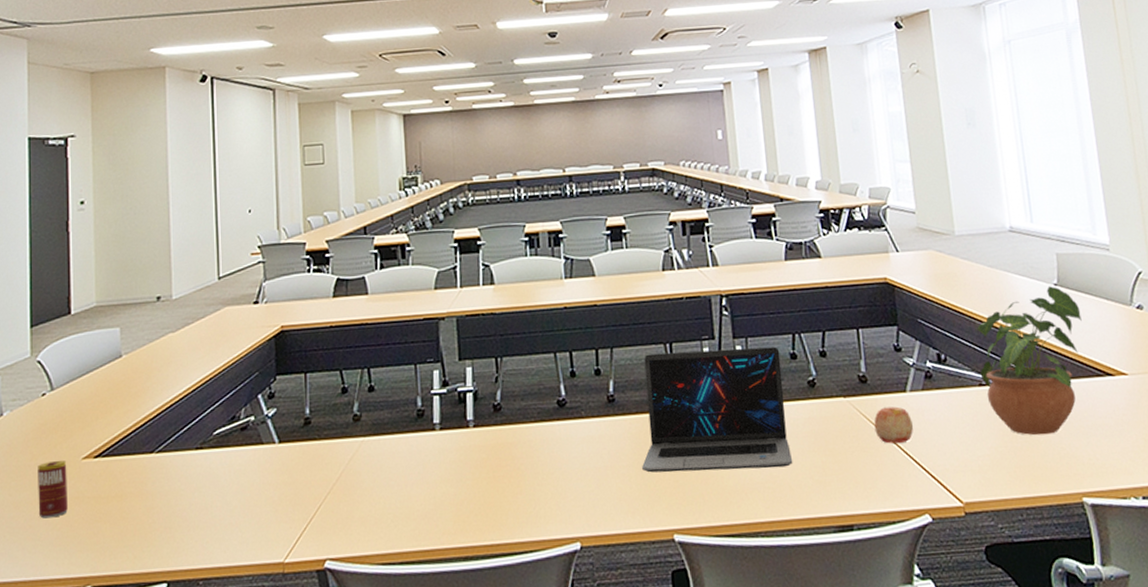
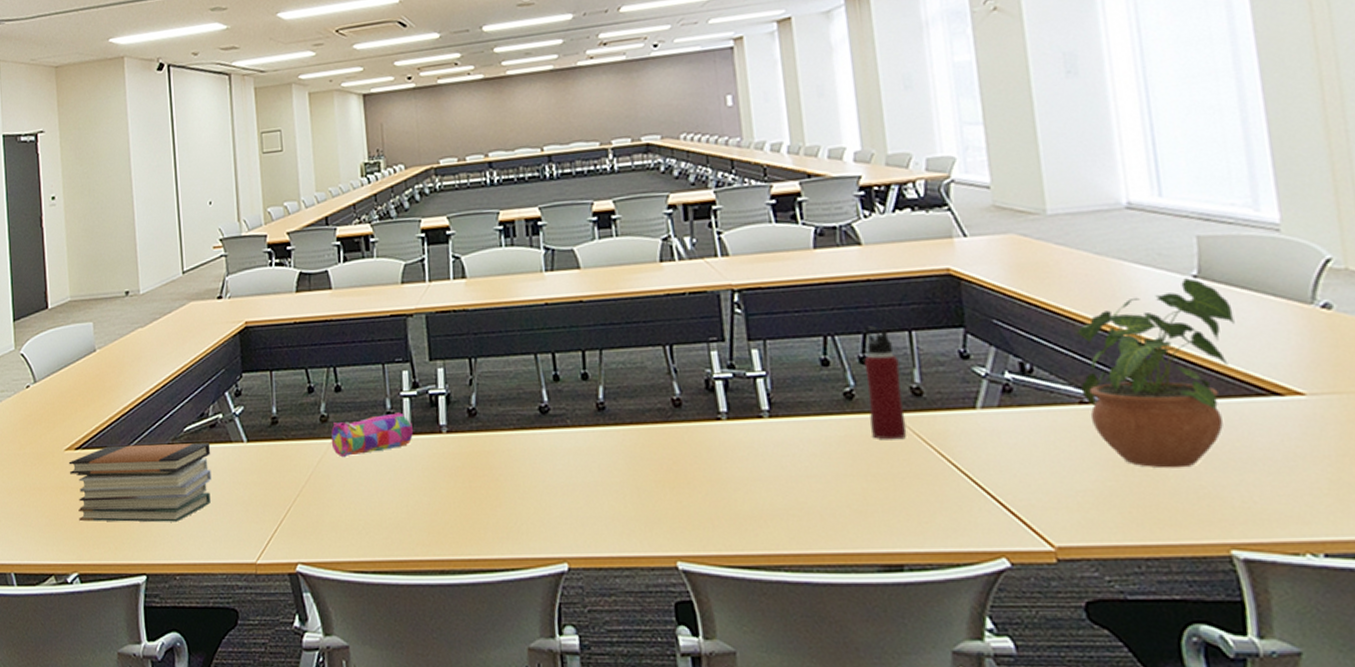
beverage can: present [38,460,68,519] -> none [26,450,54,506]
book stack: none [86,445,241,531] -> present [68,443,212,522]
pencil case: none [363,409,442,455] -> present [331,412,413,458]
laptop: present [642,347,793,473] -> none [638,351,825,493]
water bottle: none [823,325,856,421] -> present [864,326,907,440]
apple: present [874,406,914,444] -> none [931,426,986,470]

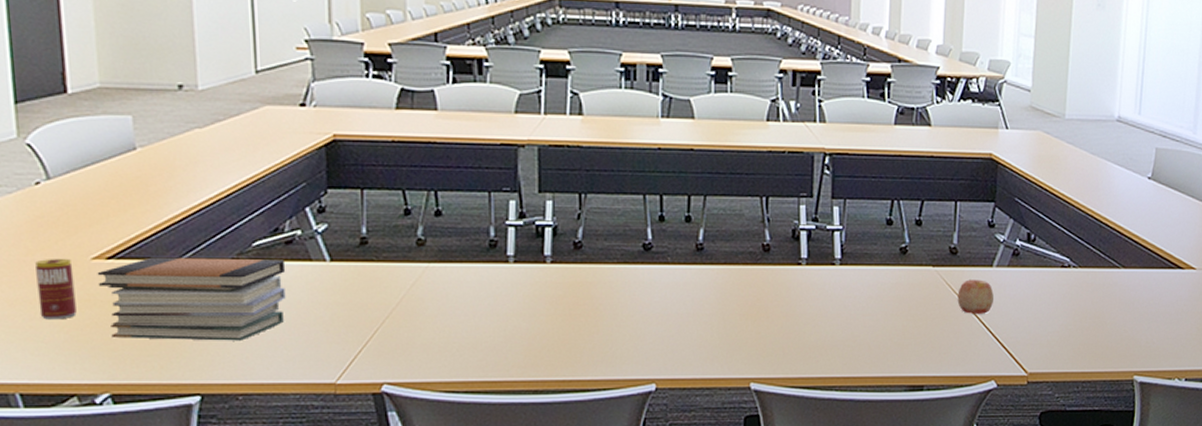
beverage can: none [26,450,54,506] -> present [35,258,77,320]
pencil case: present [331,412,413,458] -> none [427,241,516,282]
water bottle: present [864,326,907,440] -> none [916,195,944,288]
apple: none [931,426,986,470] -> present [957,279,994,314]
potted plant: present [1077,278,1235,469] -> none [1064,179,1167,317]

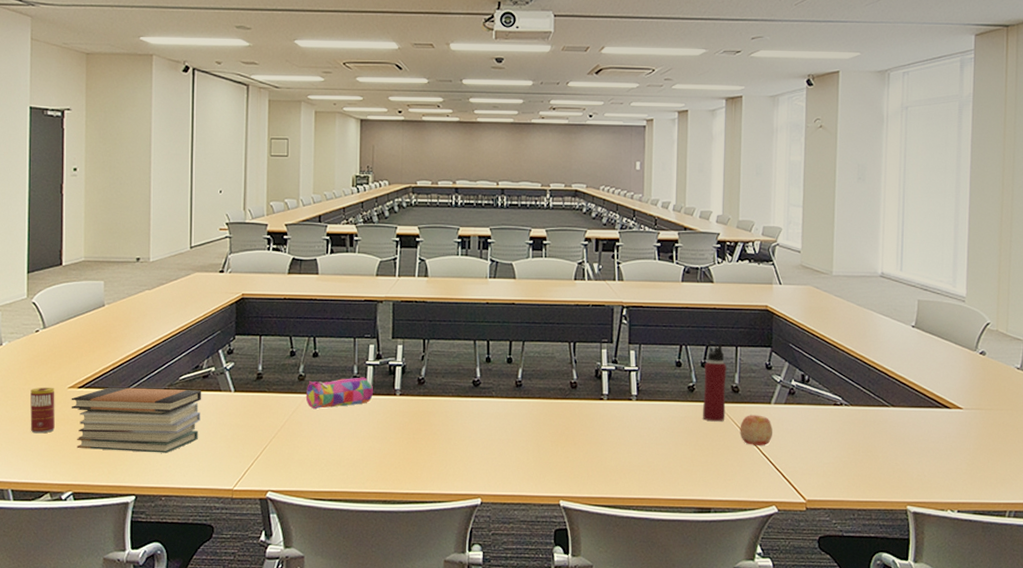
pencil case: none [427,241,516,282] -> present [305,377,373,410]
water bottle: none [916,195,944,288] -> present [703,341,727,422]

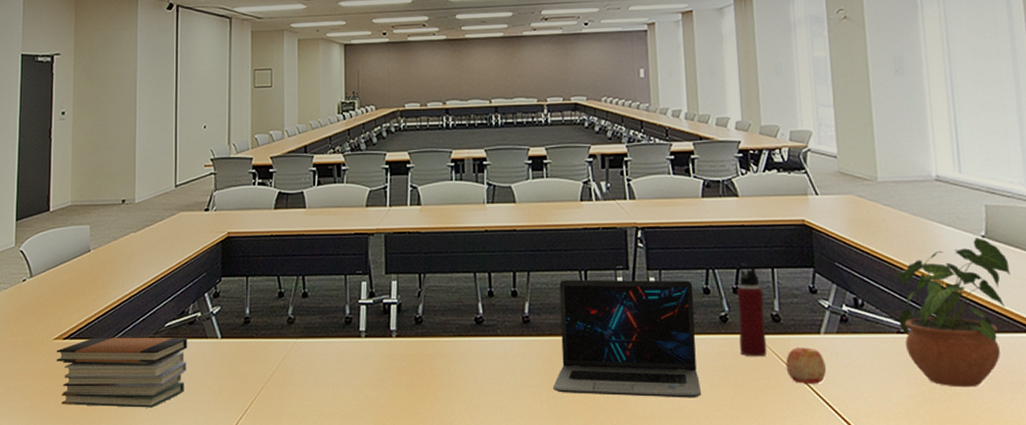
beverage can: present [30,387,55,434] -> none [15,339,41,389]
pencil case: present [305,377,373,410] -> none [295,318,367,355]
laptop: none [539,350,667,455] -> present [553,279,702,398]
potted plant: none [836,327,931,452] -> present [897,238,1010,388]

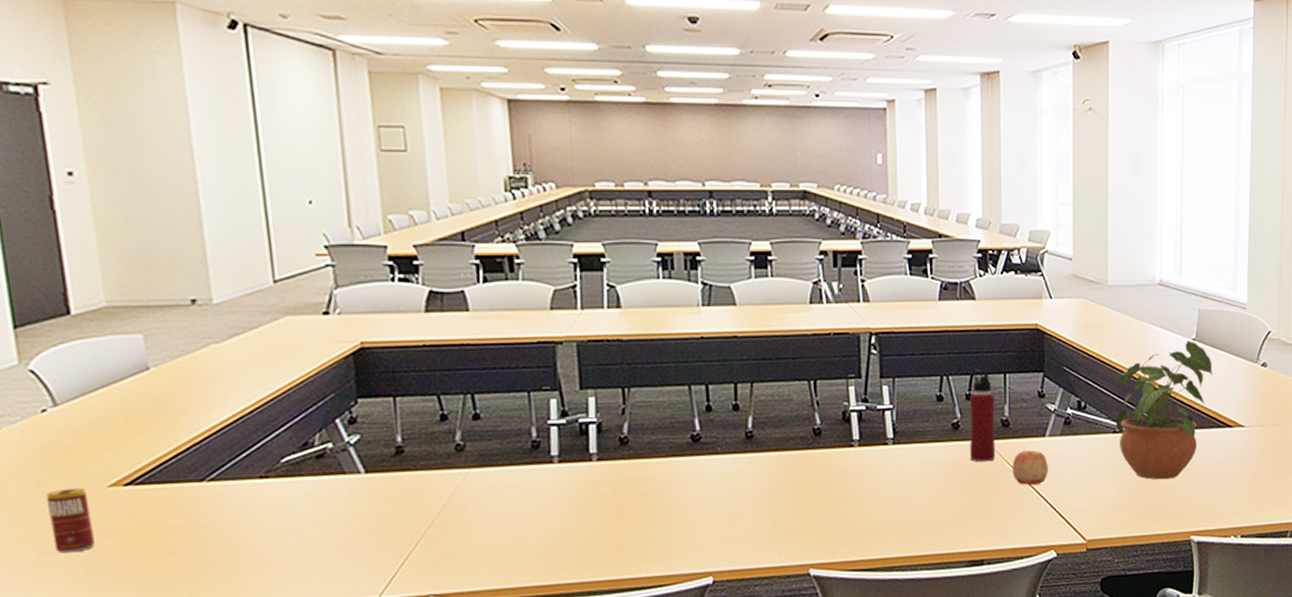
beverage can: none [15,339,41,389] -> present [46,487,95,554]
book stack: present [56,337,188,408] -> none [114,475,320,567]
laptop: present [553,279,702,398] -> none [780,388,932,510]

